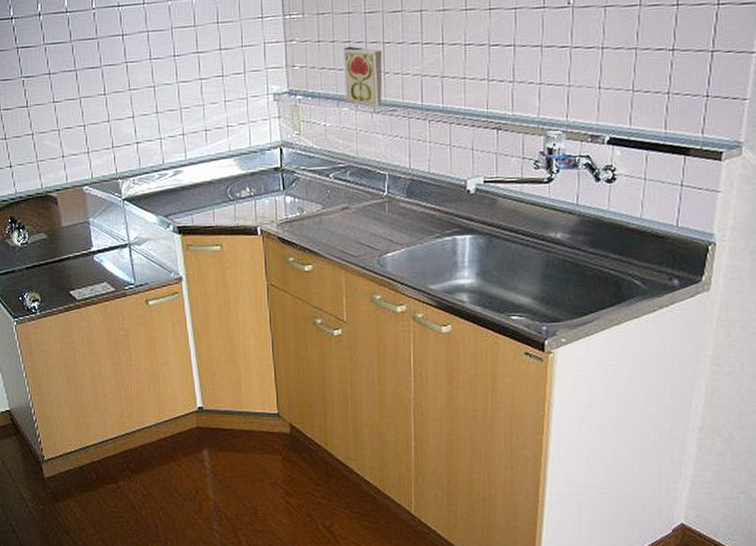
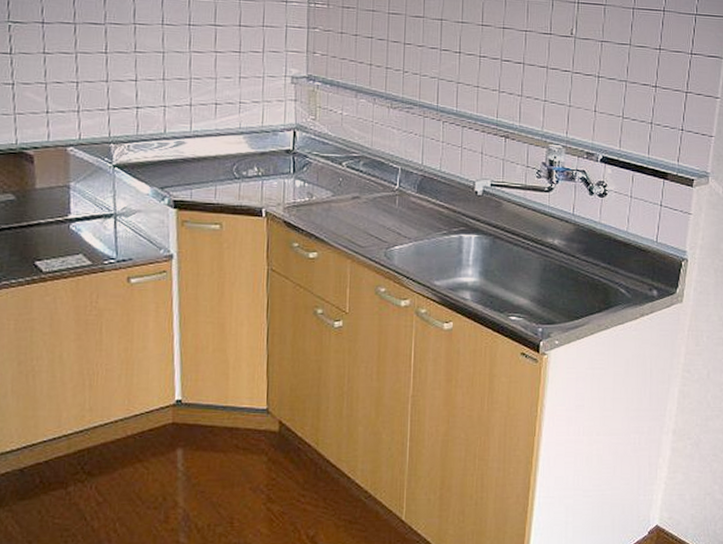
decorative tile: present [344,46,383,107] -> none [364,42,402,103]

